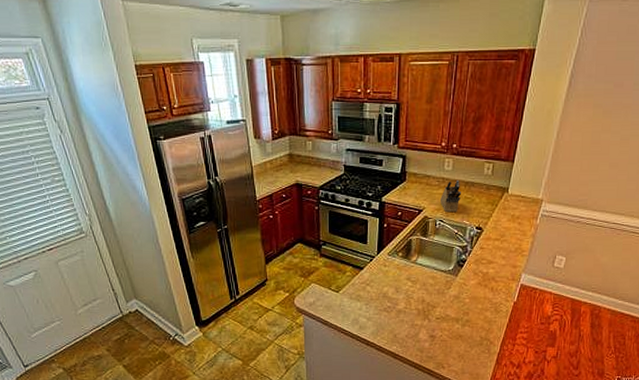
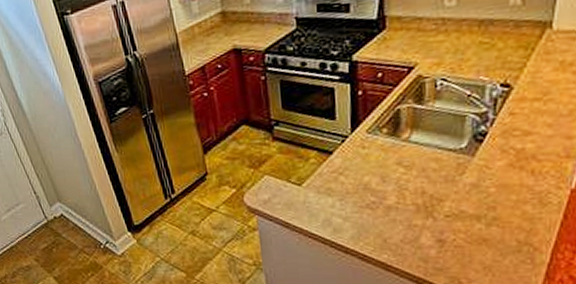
knife block: present [440,179,462,212] -> none [441,18,475,66]

